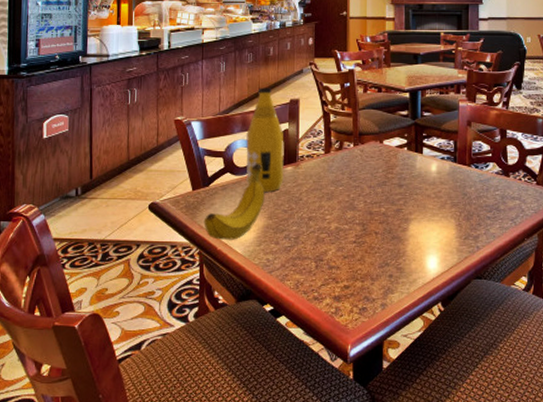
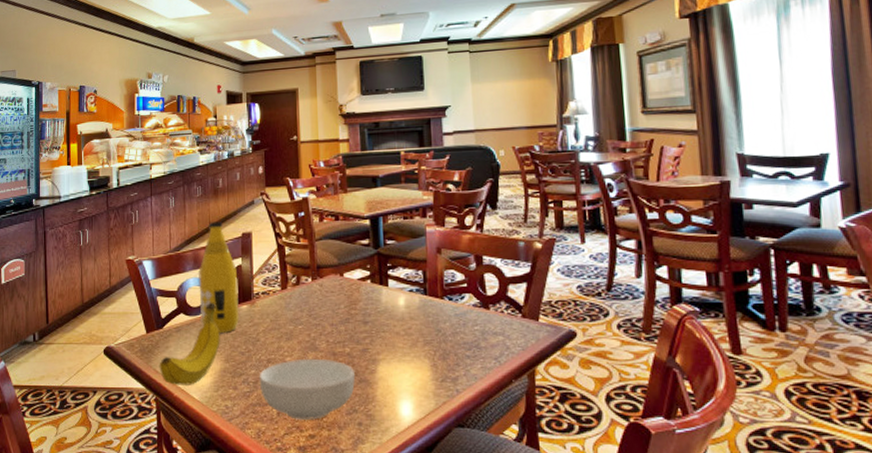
cereal bowl: none [300,217,389,273] -> present [259,358,356,421]

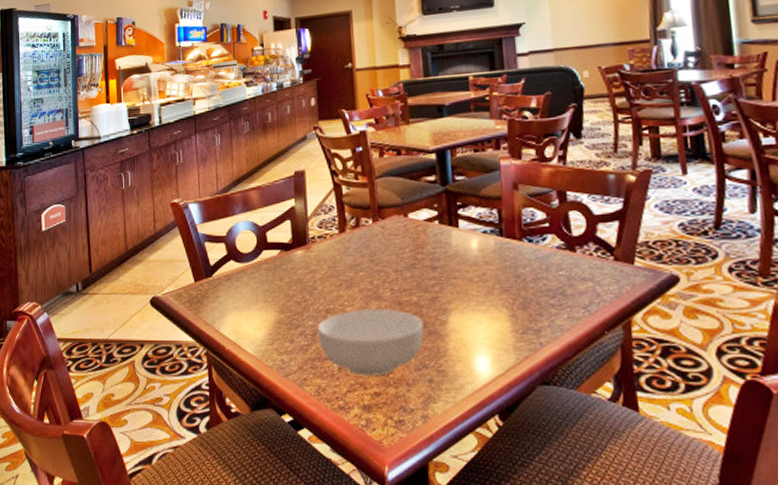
fruit: present [159,302,220,385] -> none [209,247,274,338]
bottle: present [199,221,239,333] -> none [248,159,294,281]

